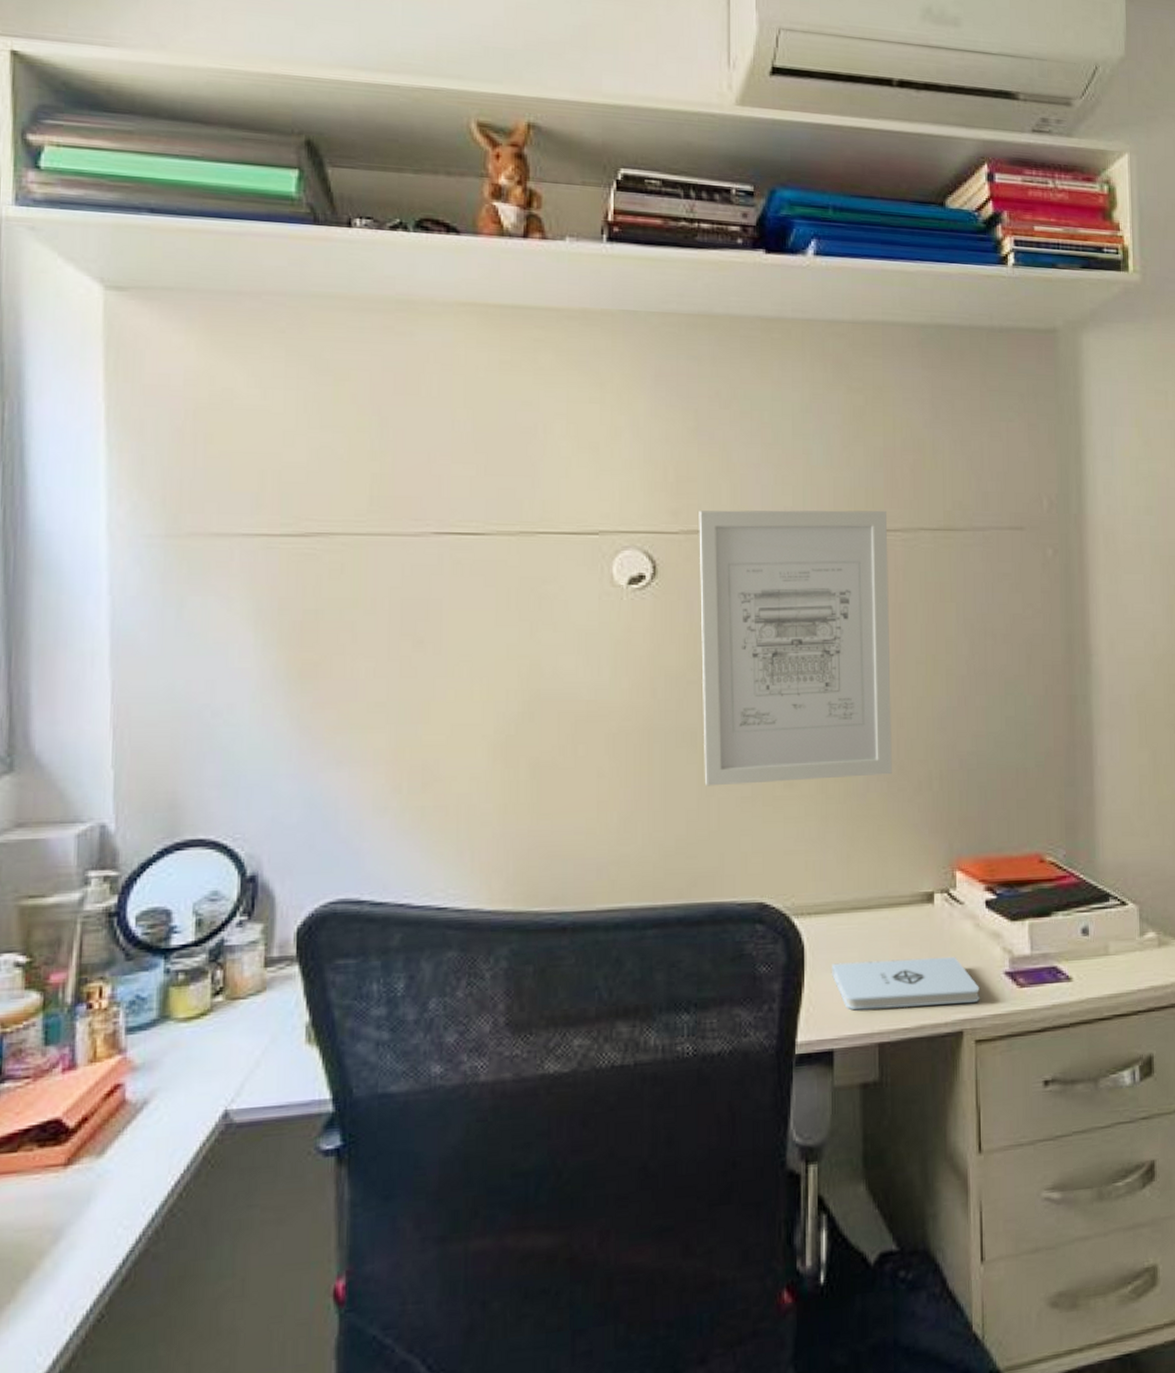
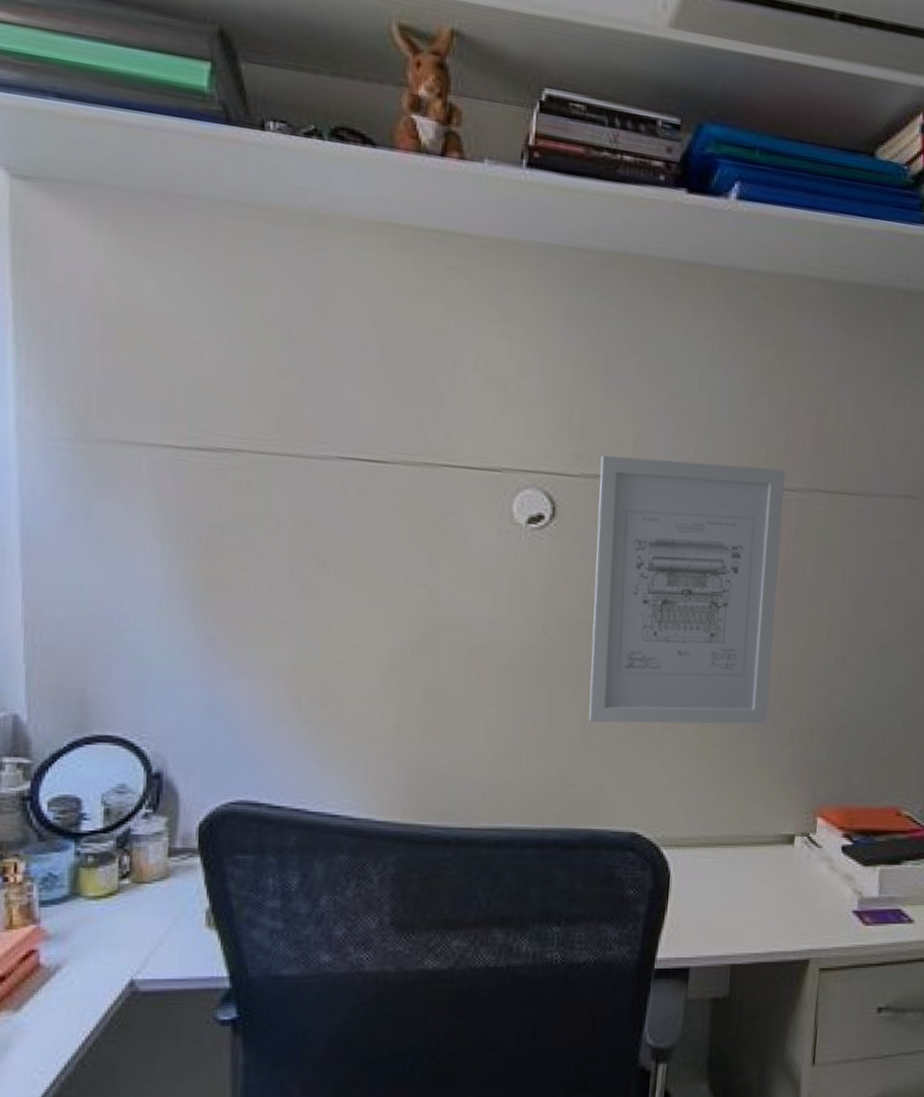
notepad: present [832,956,980,1011] -> none [694,892,828,935]

